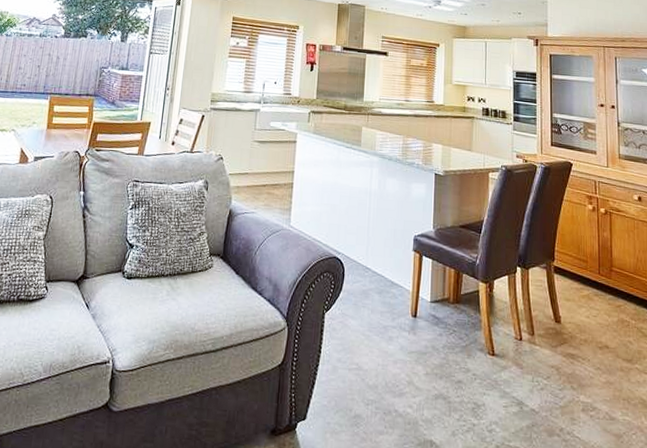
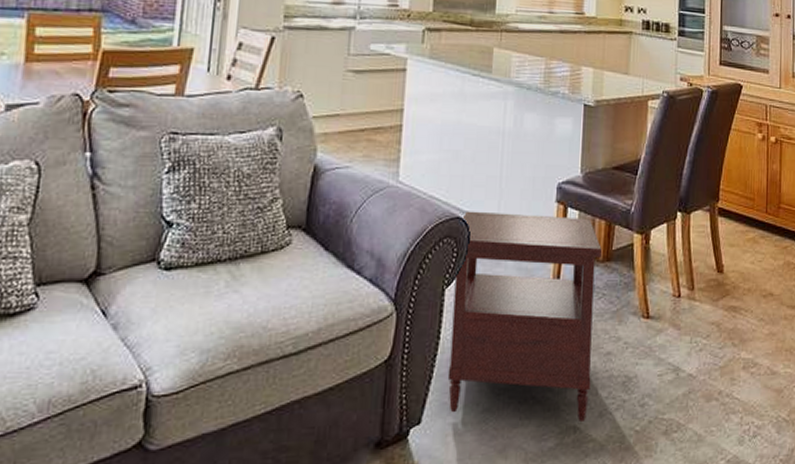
side table: none [327,252,452,439] -> present [447,211,602,423]

